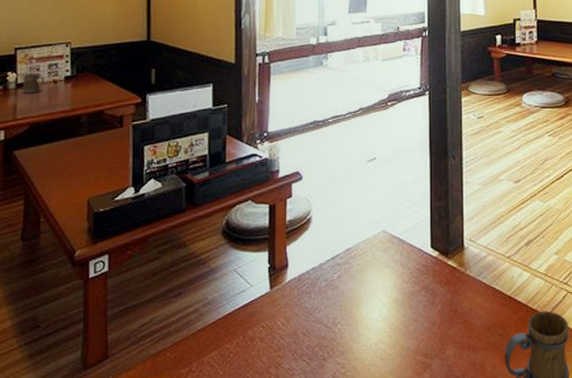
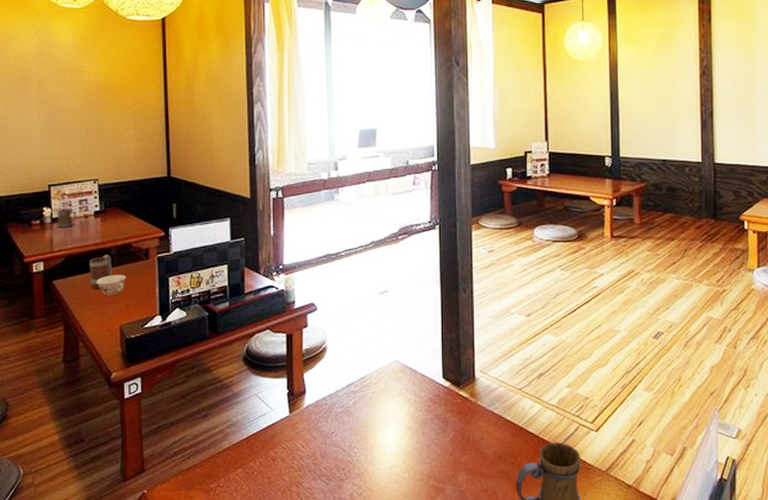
beer mug: none [56,122,82,160] -> present [89,254,113,290]
teacup: none [63,143,97,167] -> present [96,274,126,297]

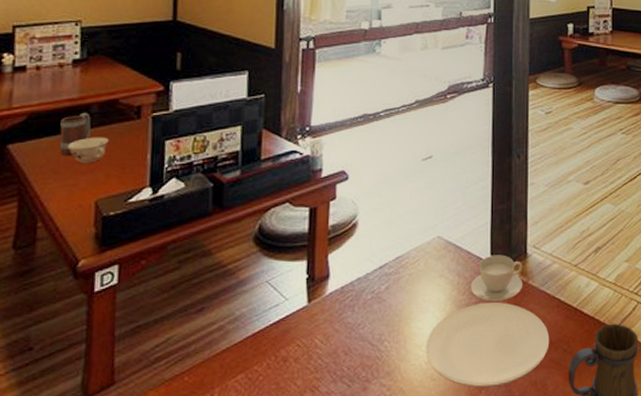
beer mug: present [57,209,77,229] -> none [20,55,49,80]
plate: none [389,419,498,492] -> present [425,302,550,388]
teacup: none [426,378,473,418] -> present [470,254,523,302]

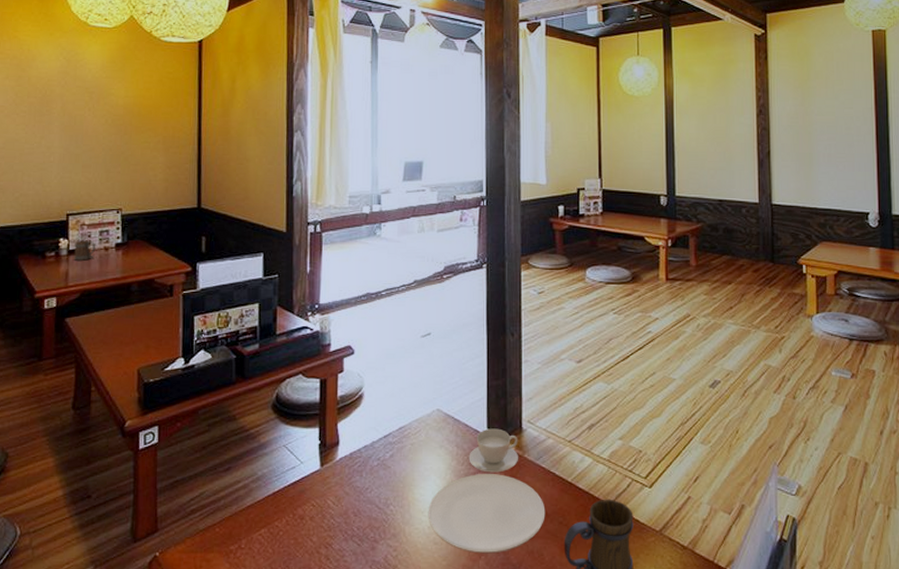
beer mug: none [20,55,49,80] -> present [74,240,96,262]
beer mug: present [60,112,92,156] -> none [107,290,133,329]
teacup: present [68,137,109,164] -> none [114,312,147,336]

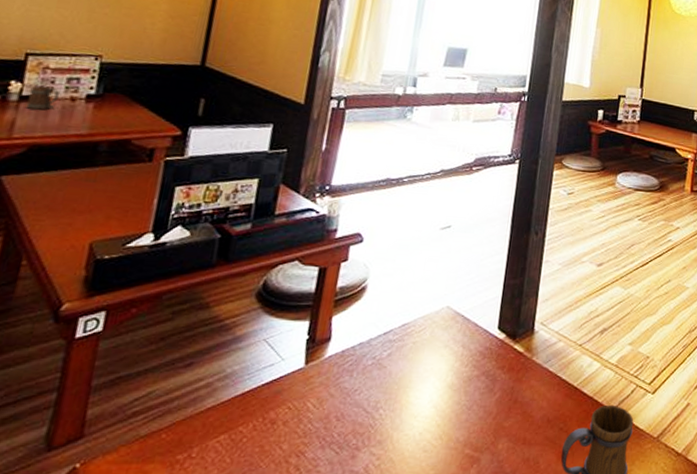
plate: present [428,474,546,554] -> none [421,376,548,462]
teacup: present [468,428,519,473] -> none [473,329,529,376]

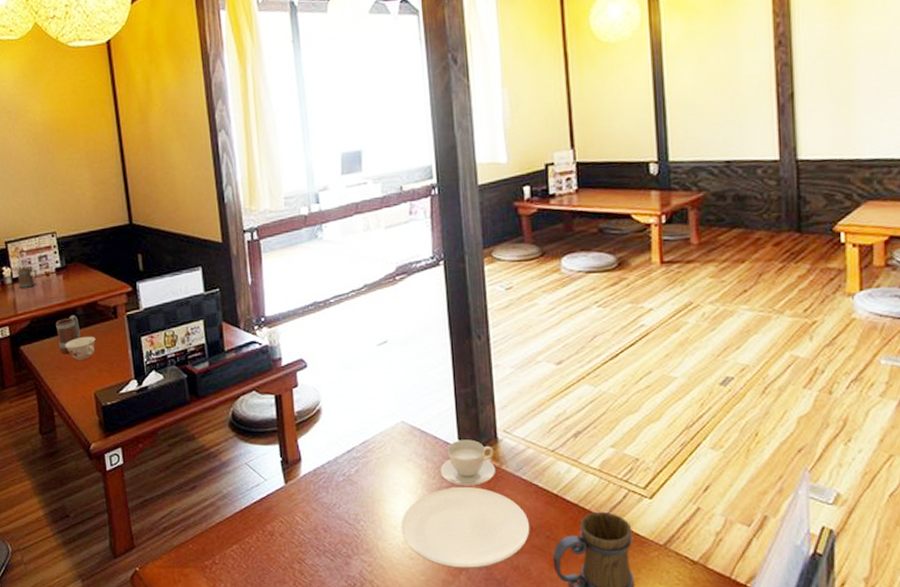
beer mug: none [59,149,98,194] -> present [56,315,81,354]
teacup: none [67,176,114,204] -> present [65,336,96,361]
plate: none [421,376,548,462] -> present [400,487,530,569]
teacup: none [473,329,529,376] -> present [440,439,496,486]

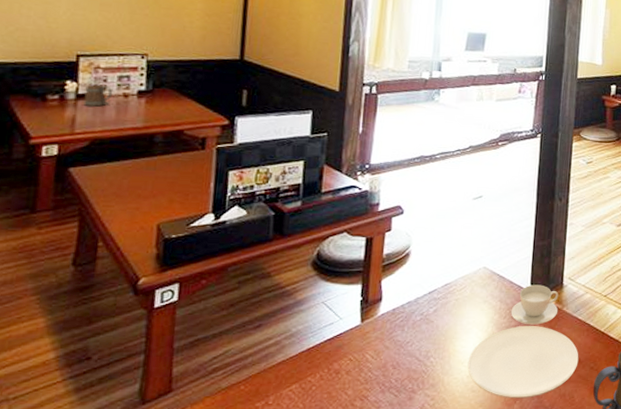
beer mug: present [56,315,81,354] -> none [123,141,155,181]
teacup: present [65,336,96,361] -> none [131,164,173,190]

